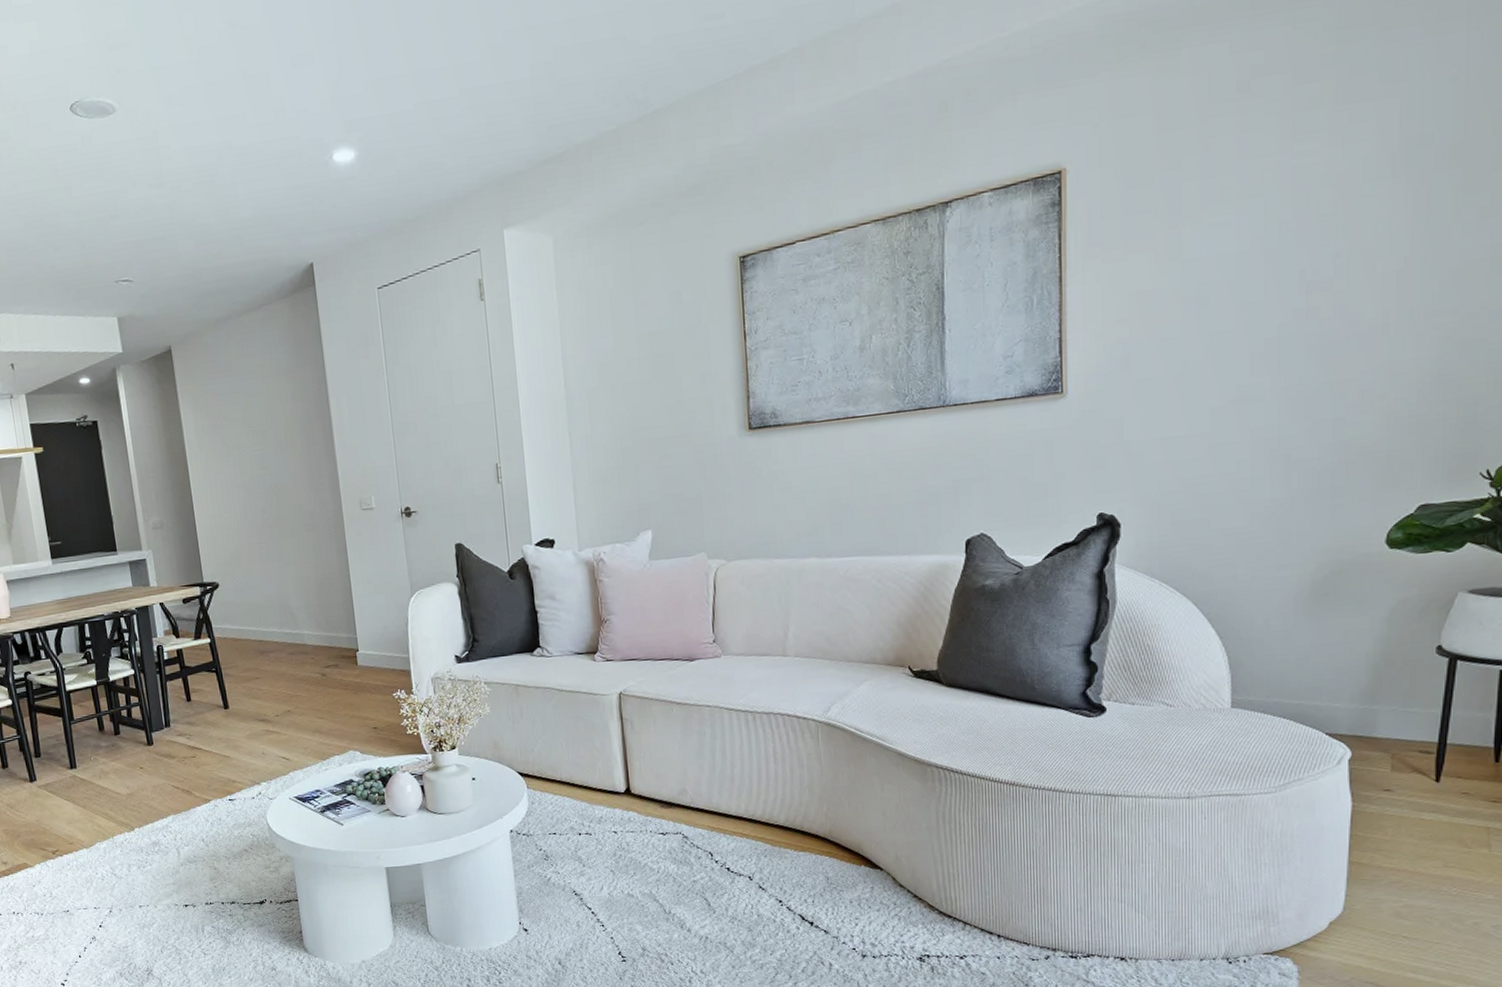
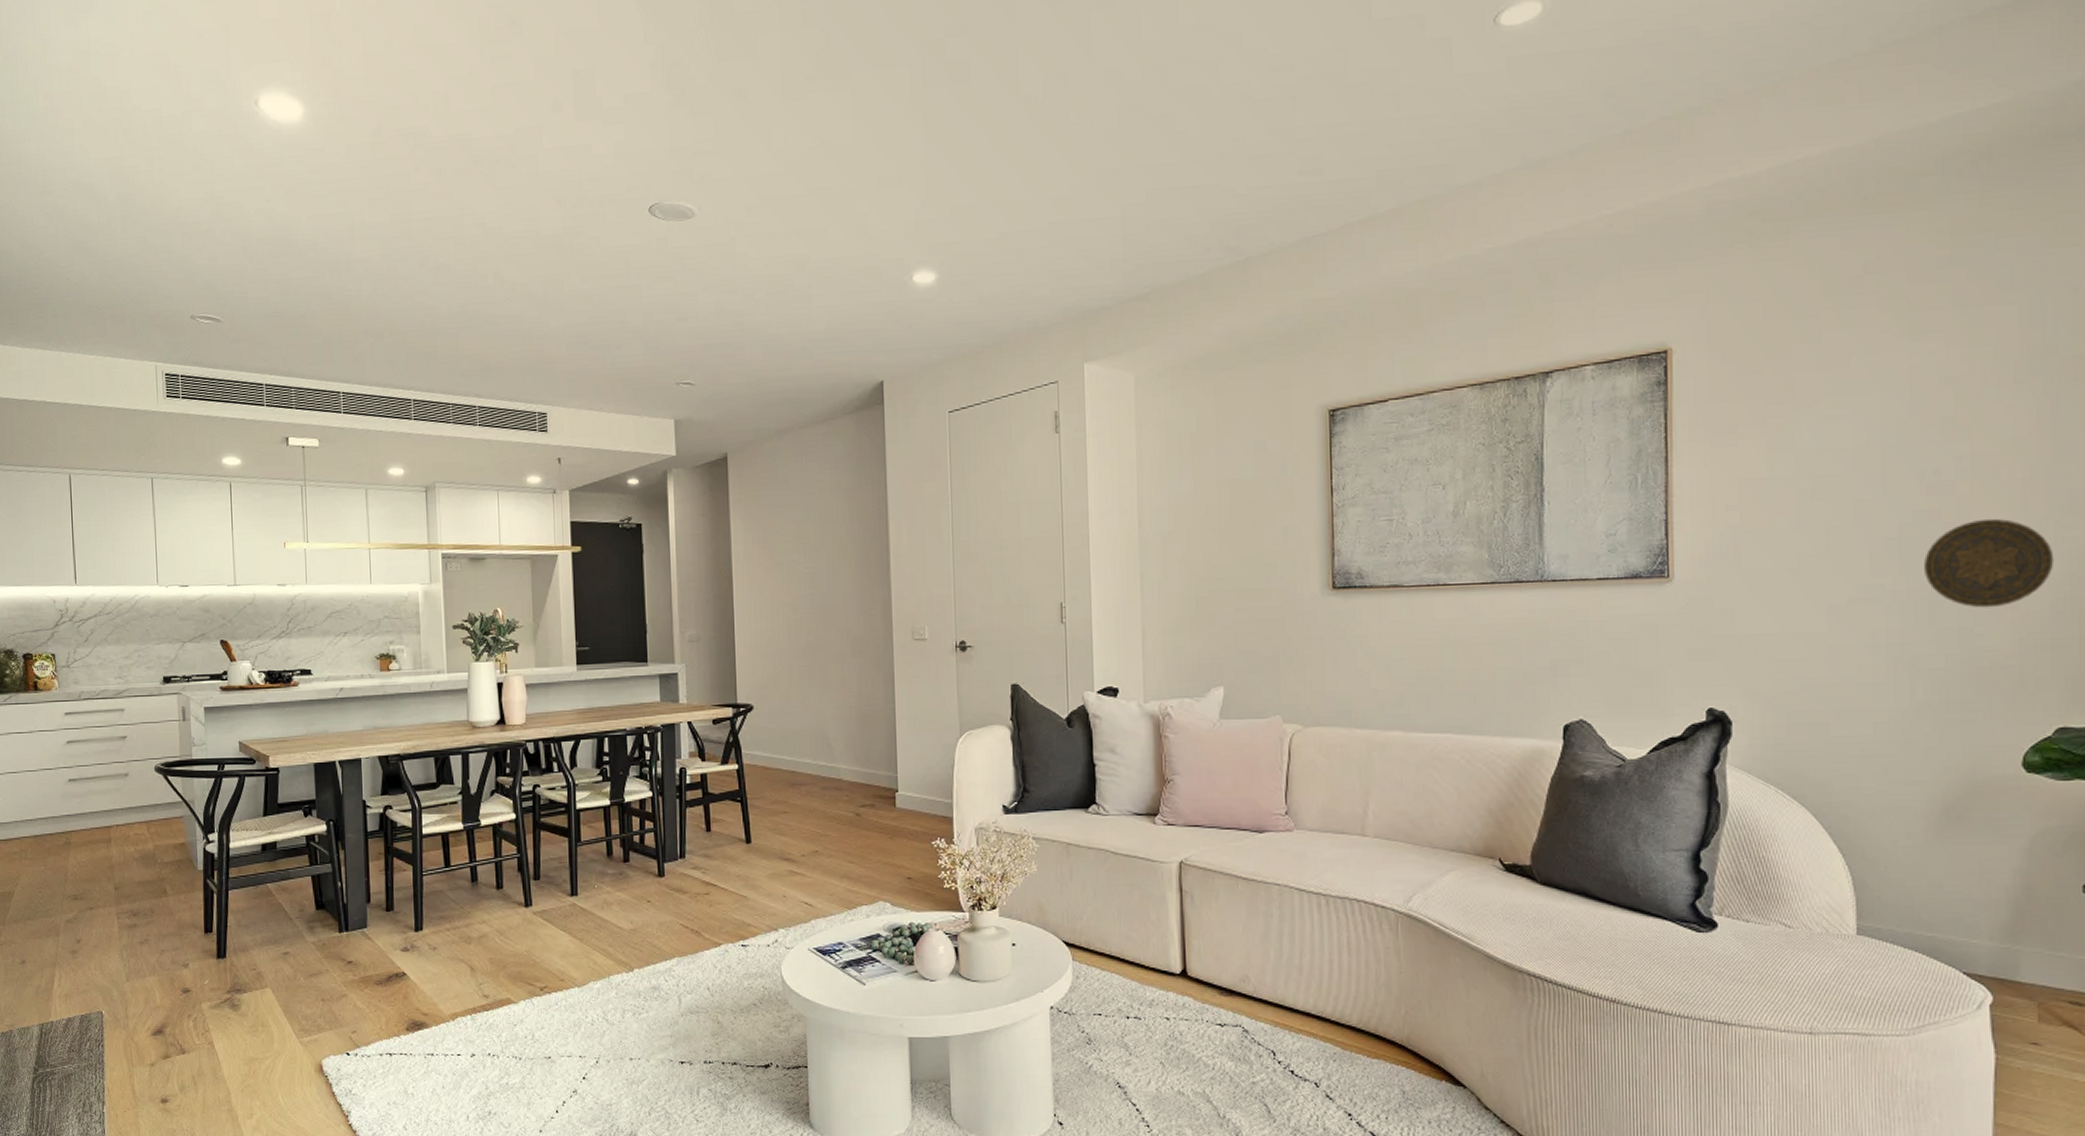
decorative plate: none [1302,311,1423,399] -> present [1924,518,2055,608]

